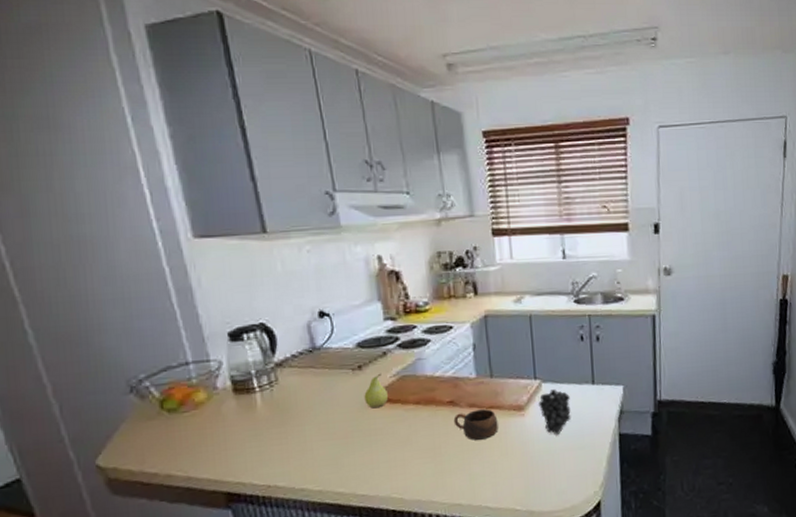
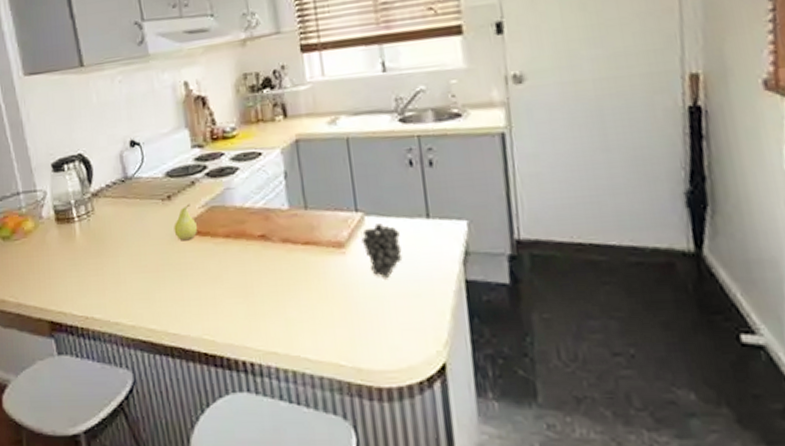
cup: present [453,409,498,440] -> none [266,245,316,280]

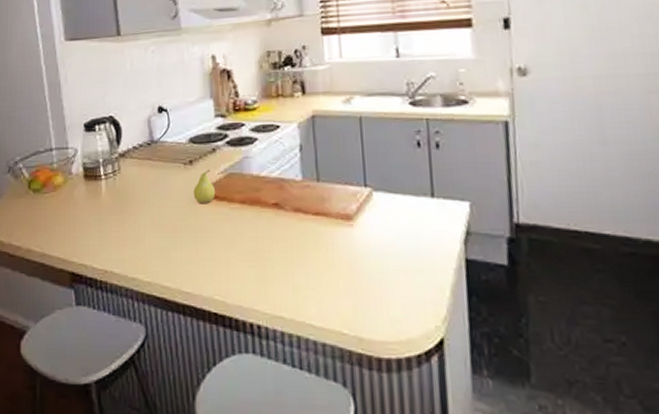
fruit: present [361,223,403,279] -> none [369,200,407,253]

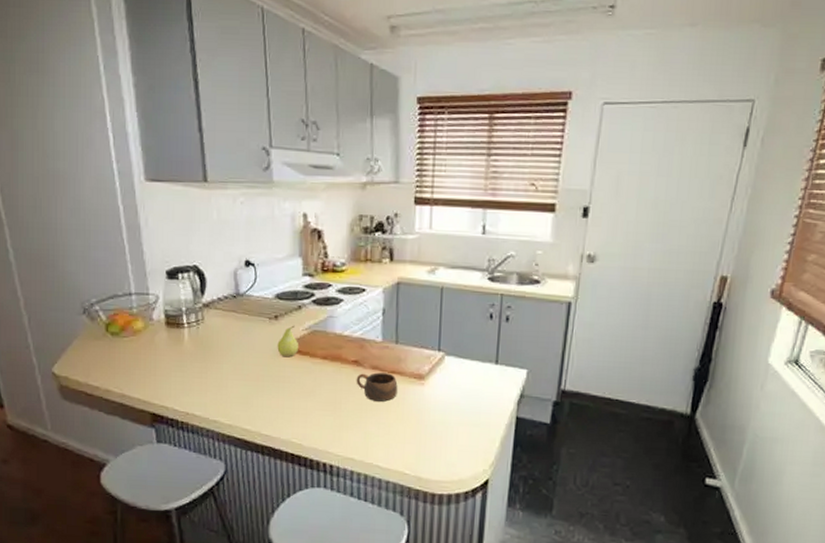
cup: none [278,215,325,248] -> present [356,372,398,402]

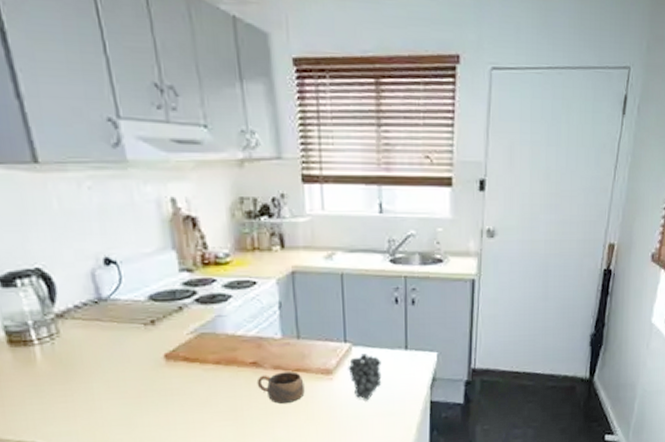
fruit: present [277,325,298,357] -> none [158,329,185,367]
fruit: none [439,363,471,409] -> present [348,353,382,401]

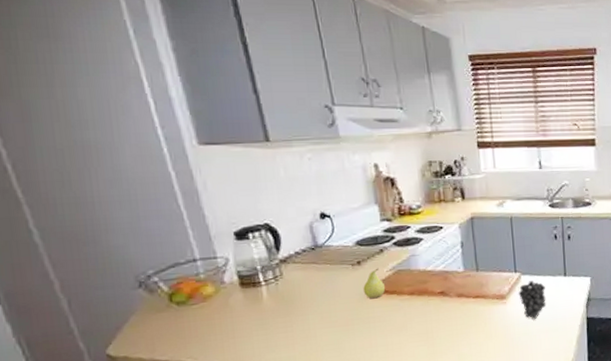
fruit: none [158,329,185,367] -> present [363,268,385,299]
cup: present [256,372,305,404] -> none [444,298,484,325]

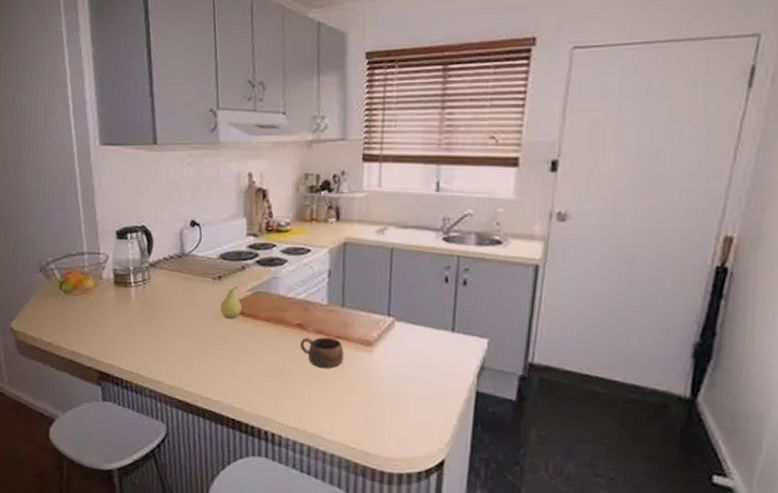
cup: none [444,298,484,325] -> present [299,337,344,369]
fruit: present [518,281,546,320] -> none [389,330,424,380]

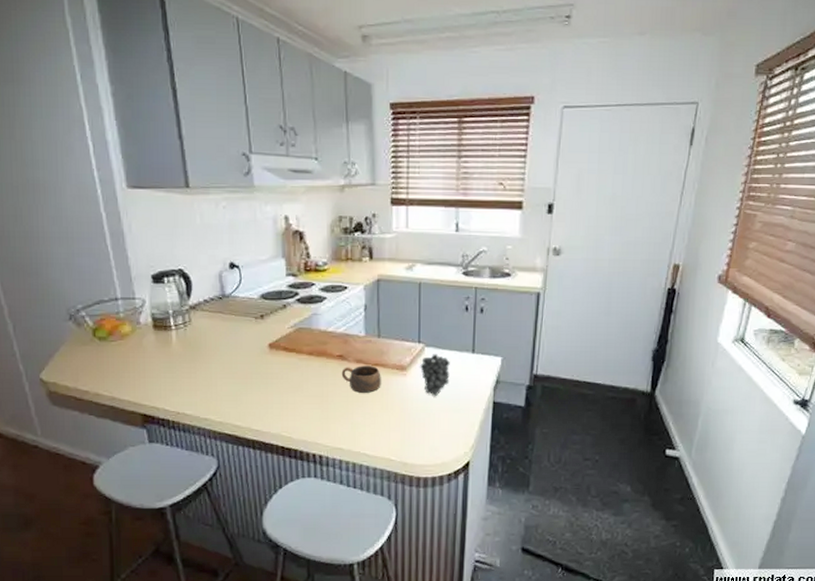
fruit: present [220,286,241,319] -> none [264,323,284,355]
fruit: none [389,330,424,380] -> present [420,354,450,397]

